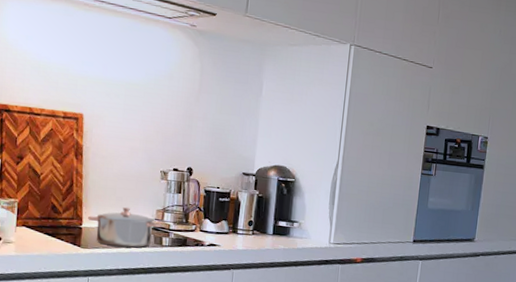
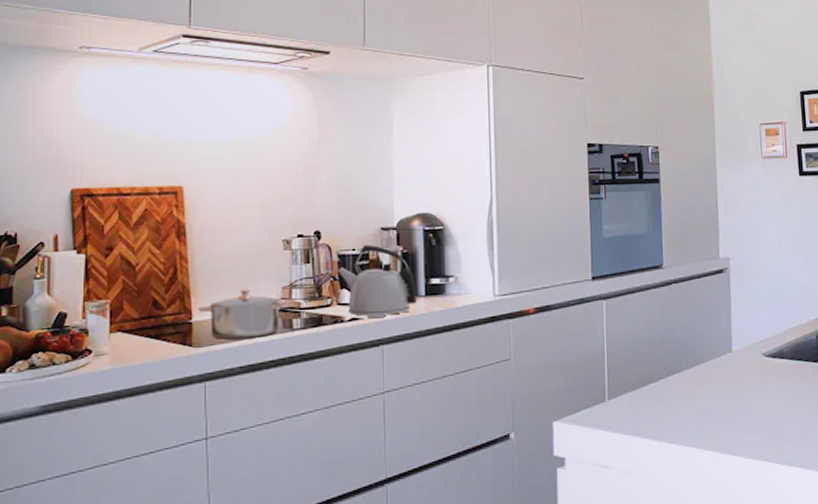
kettle: none [202,185,266,248] -> present [336,244,418,319]

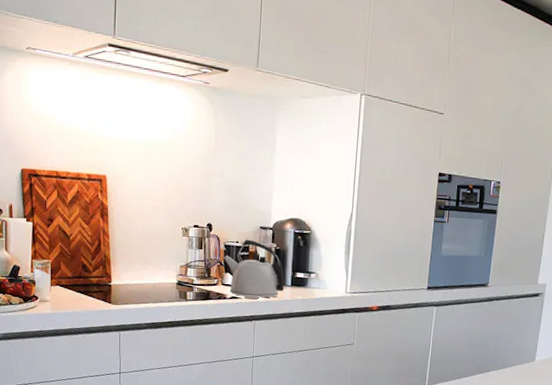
cooking pot: present [199,288,291,339] -> none [116,263,186,303]

